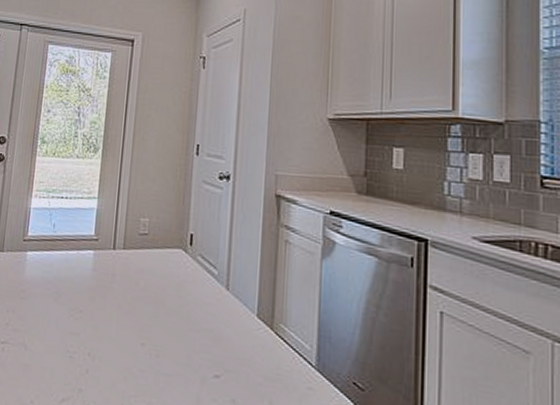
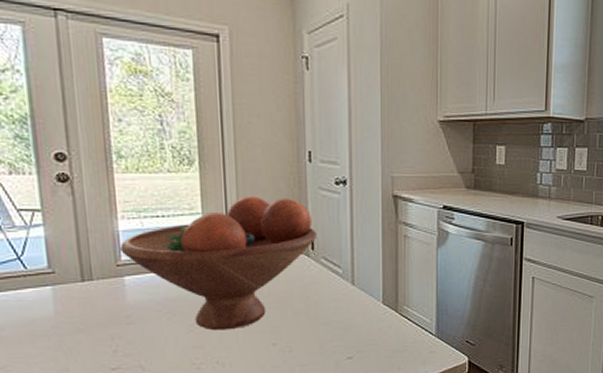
fruit bowl: none [29,184,196,321] -> present [120,196,316,331]

